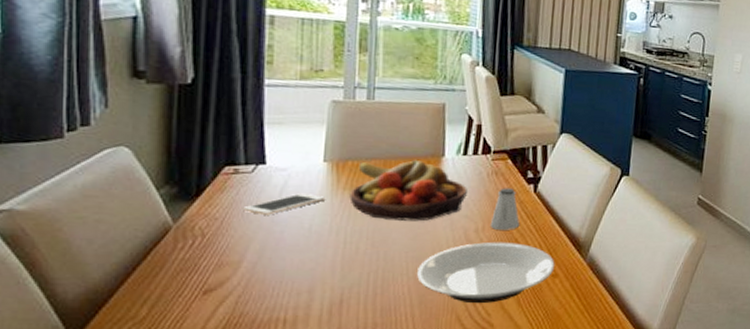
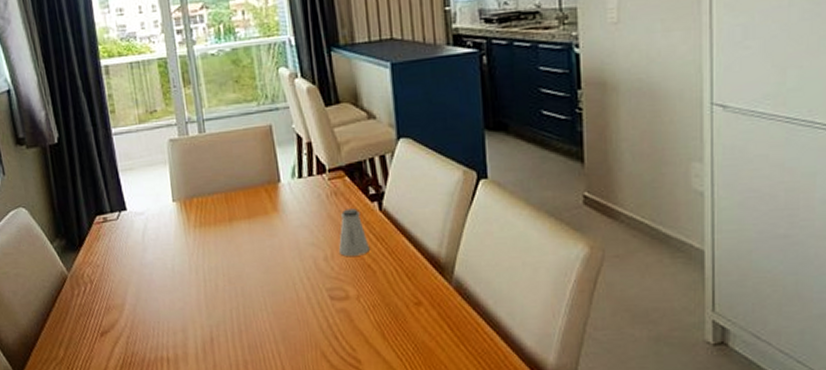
cell phone: present [243,193,325,215] -> none [116,235,180,259]
fruit bowl: present [349,159,467,221] -> none [200,188,309,255]
plate: present [417,242,555,304] -> none [275,269,417,338]

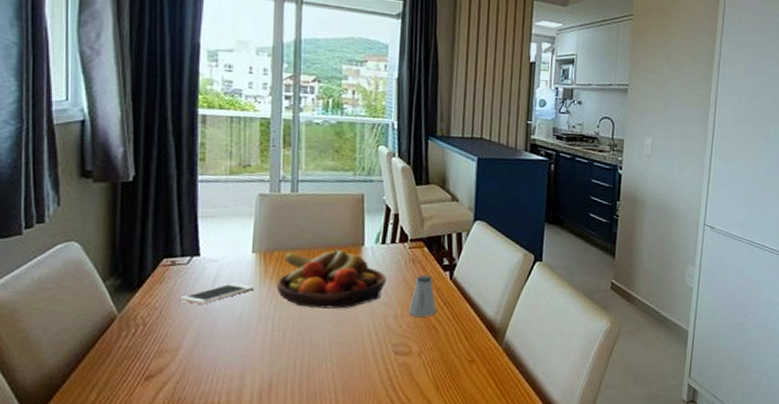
cell phone: none [116,235,180,259] -> present [180,283,254,304]
fruit bowl: none [200,188,309,255] -> present [276,248,386,309]

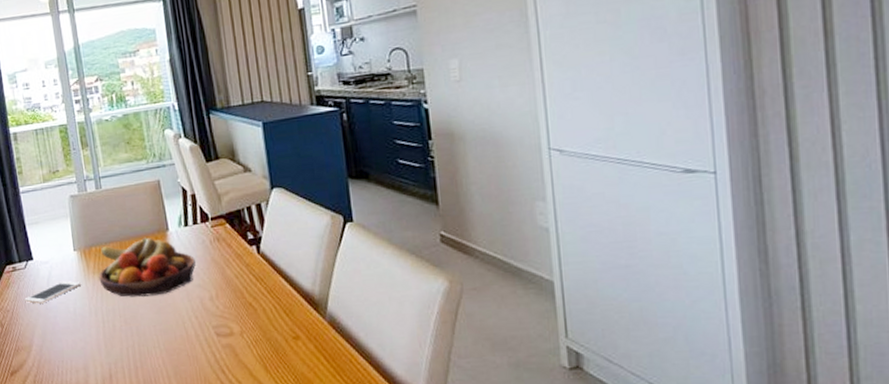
saltshaker: present [408,275,437,317] -> none [222,252,250,296]

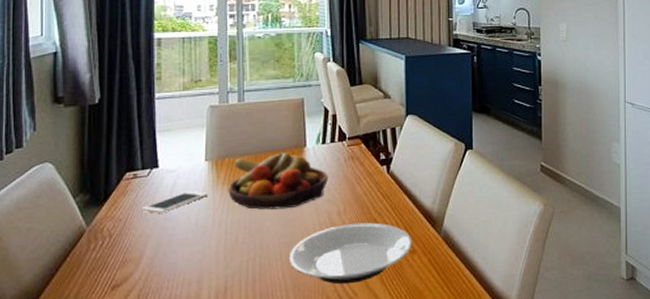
plate: none [167,307,295,372] -> present [290,222,412,284]

